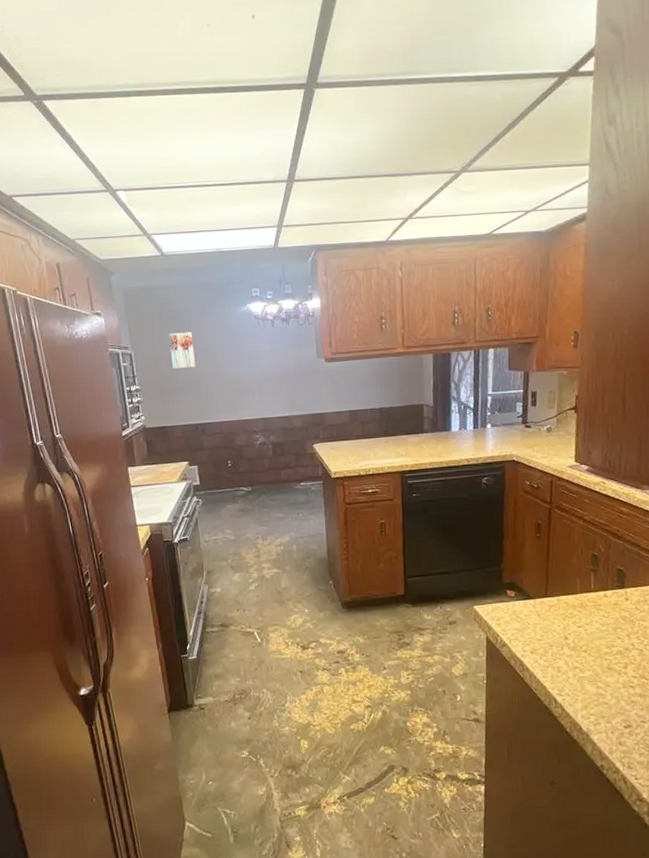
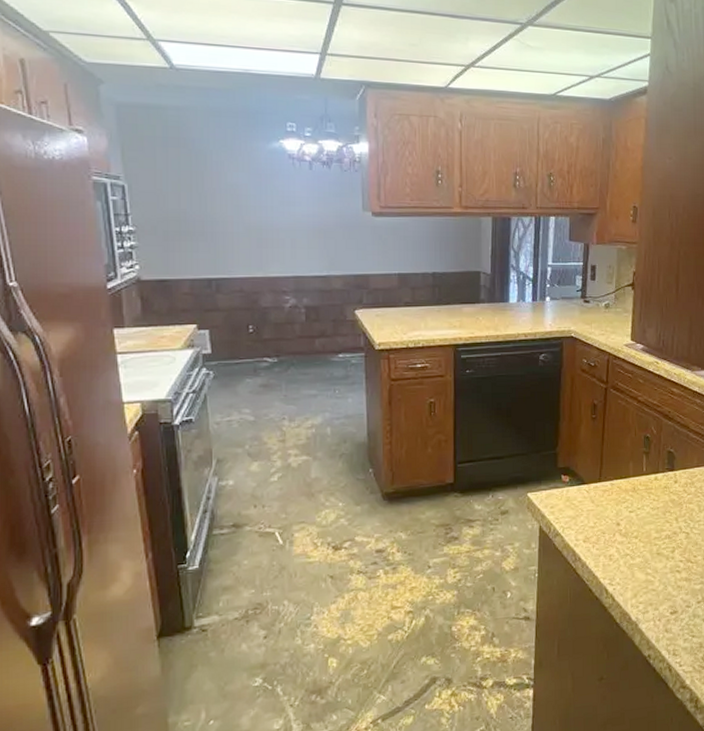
wall art: present [168,332,196,368] -> none [176,164,212,209]

